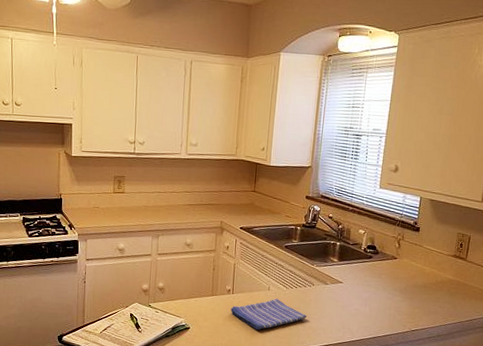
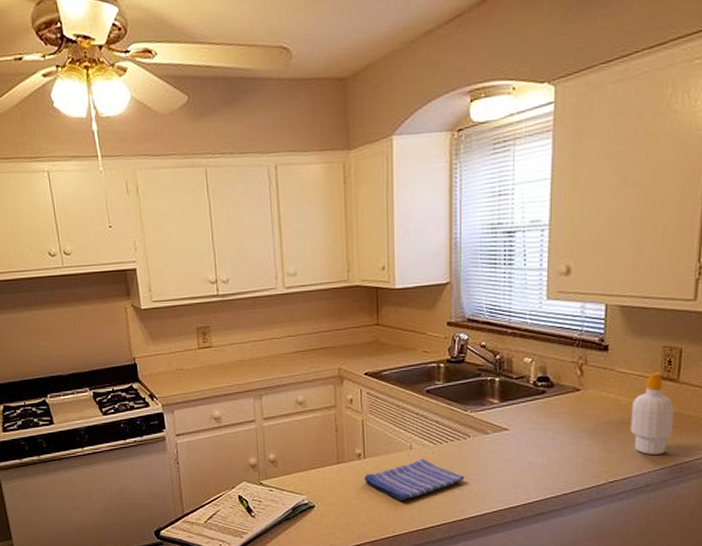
soap bottle: none [430,251,462,313] -> present [630,372,674,455]

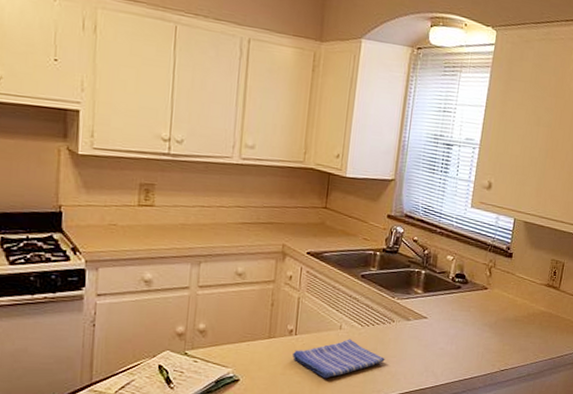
soap bottle: present [630,372,674,455] -> none [521,280,554,349]

